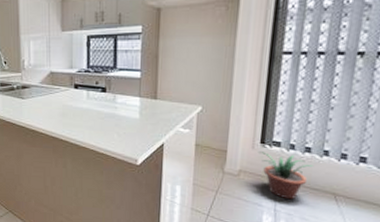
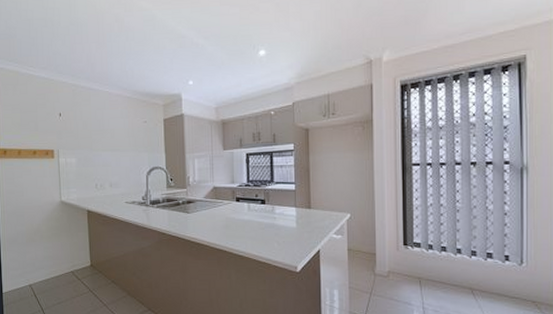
potted plant: present [259,152,313,200] -> none [403,253,450,297]

